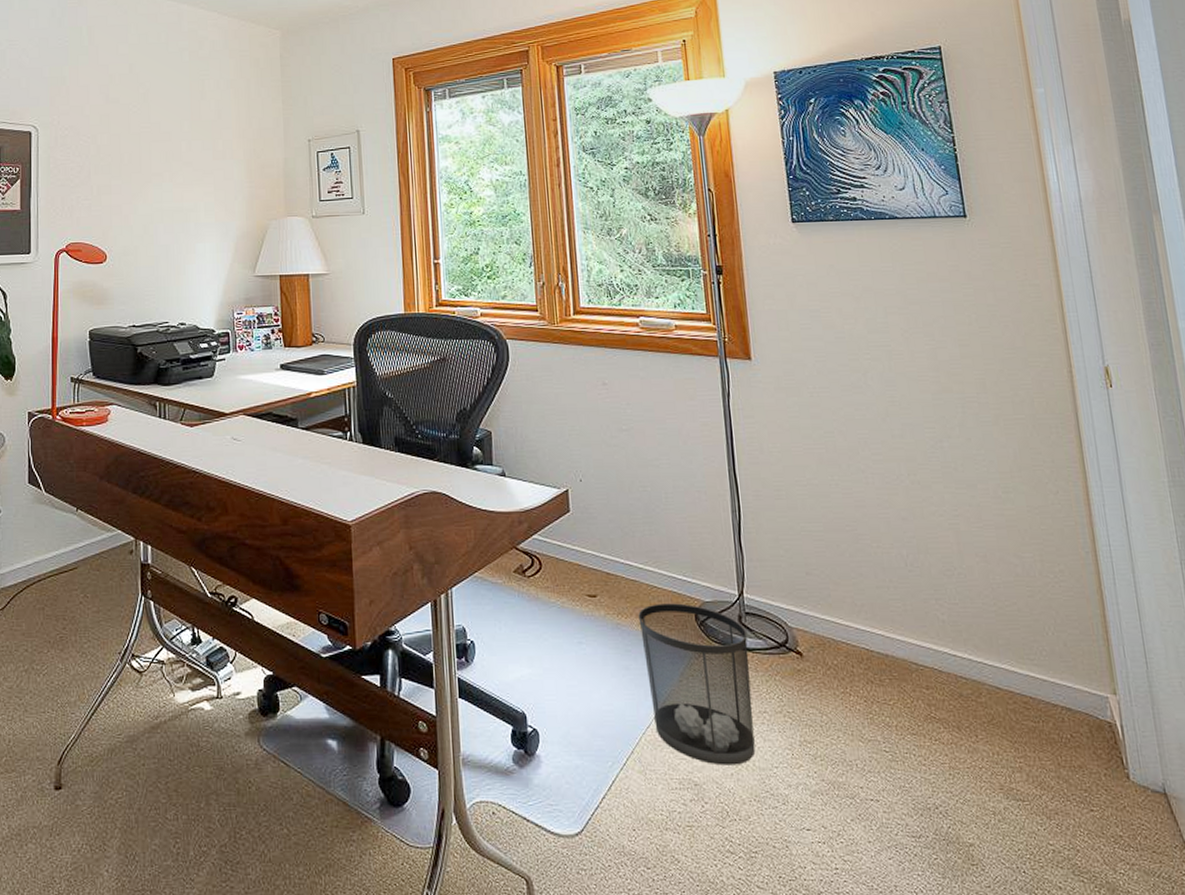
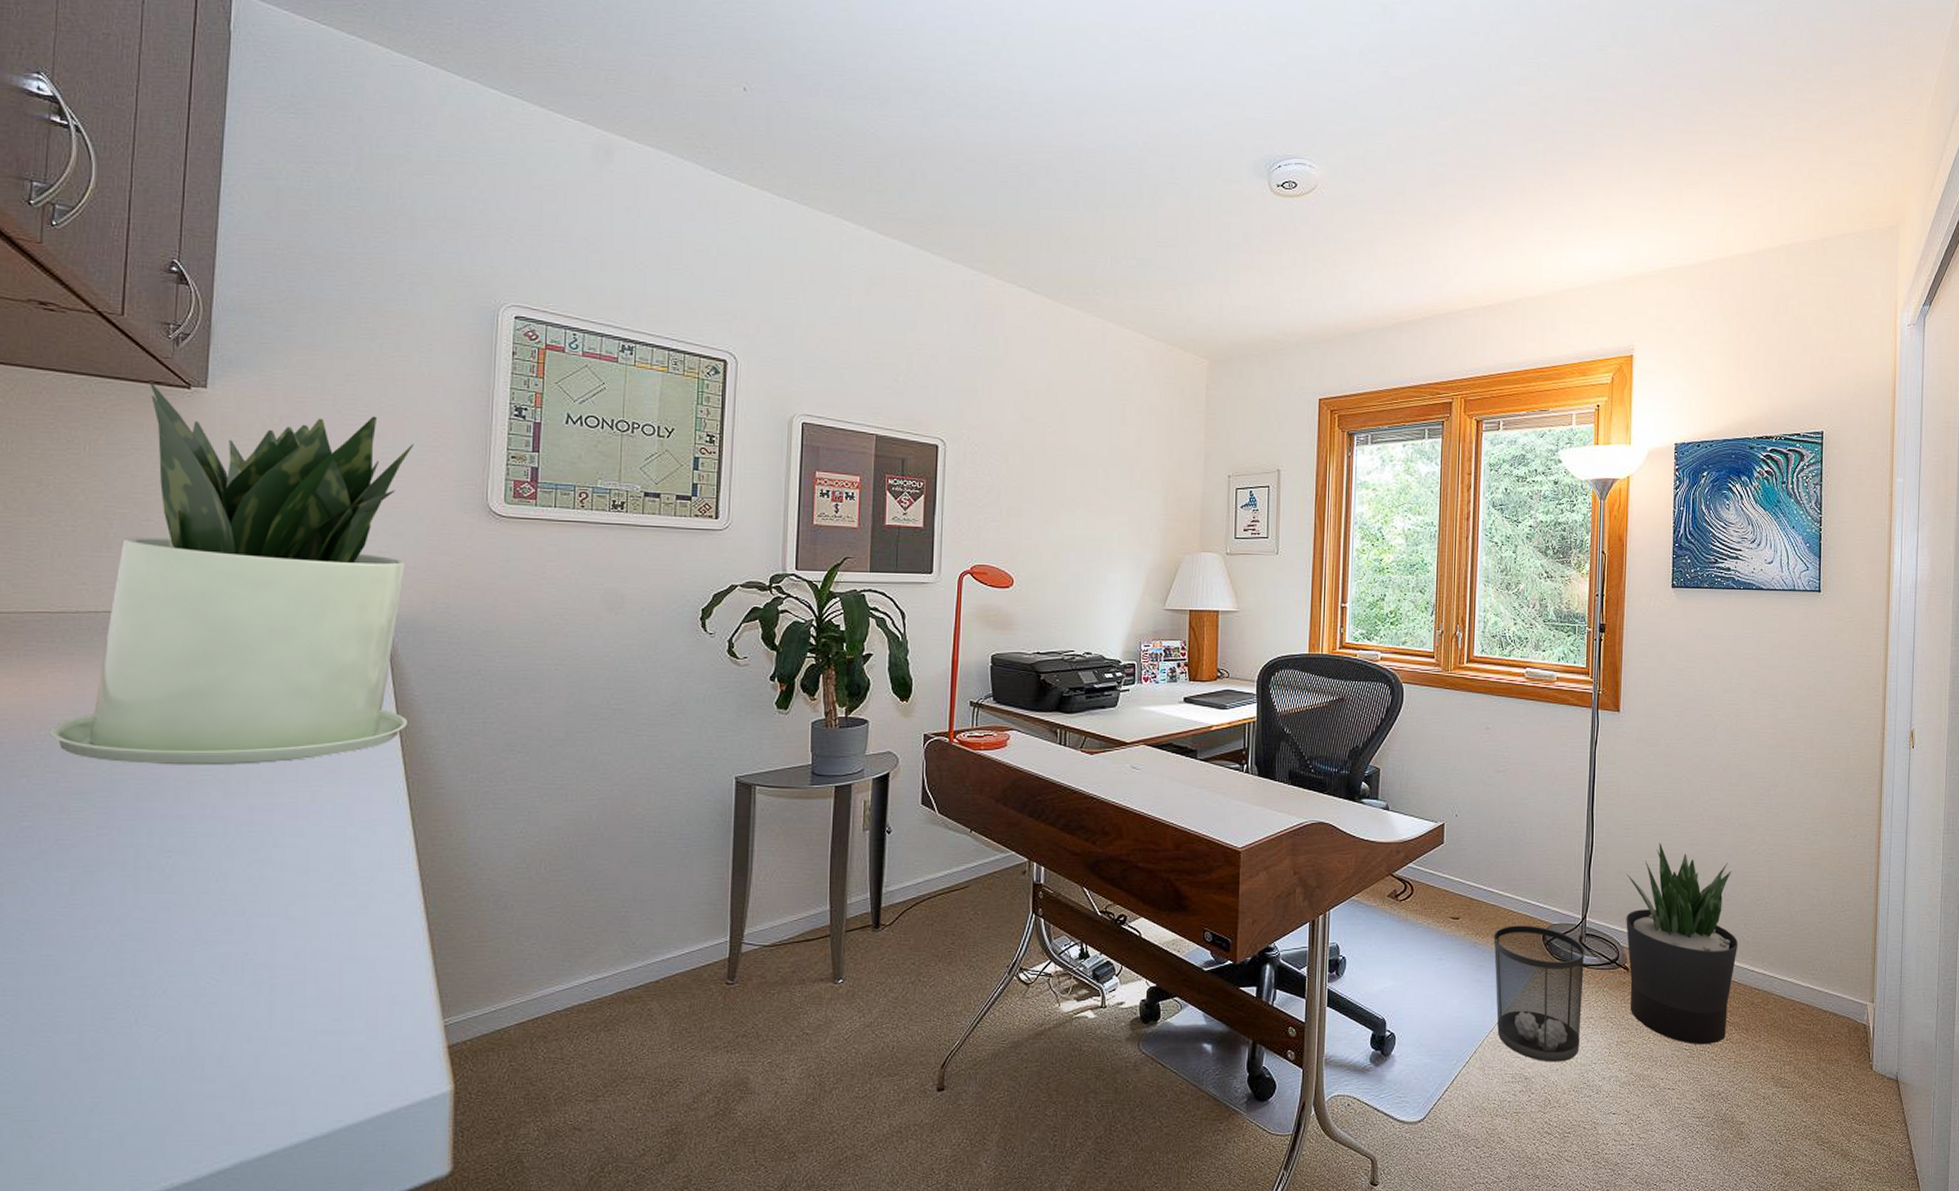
planter: none [783,505,933,746] -> present [1626,842,1739,1045]

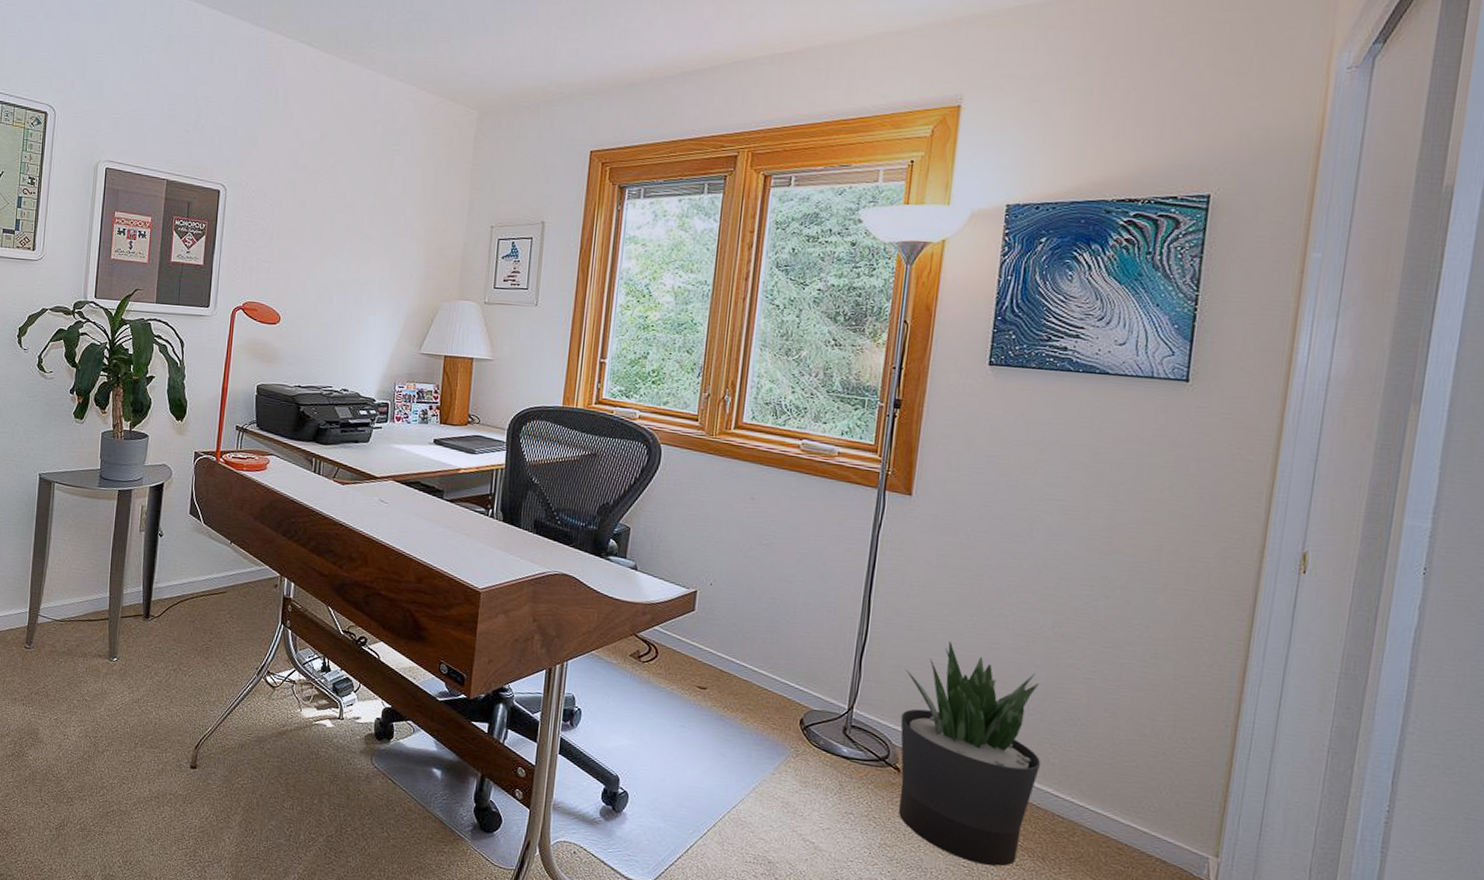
waste bin: present [1493,925,1586,1062] -> none [741,704,850,853]

